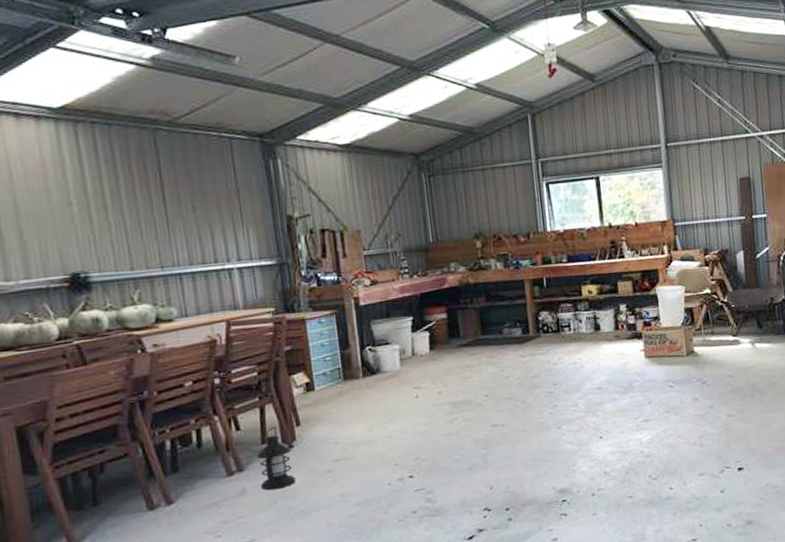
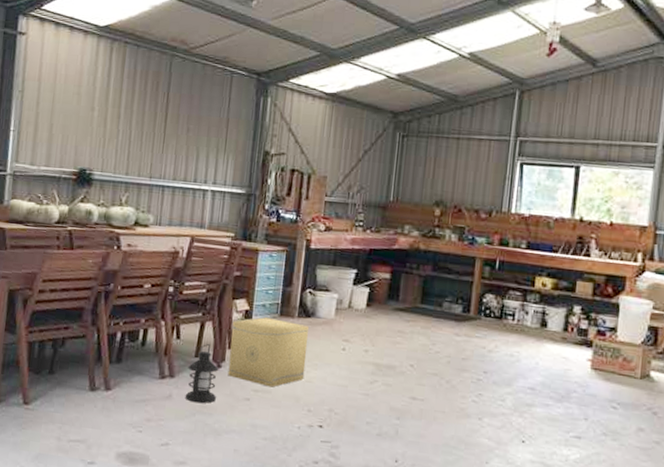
cardboard box: none [294,382,384,454] -> present [228,317,309,388]

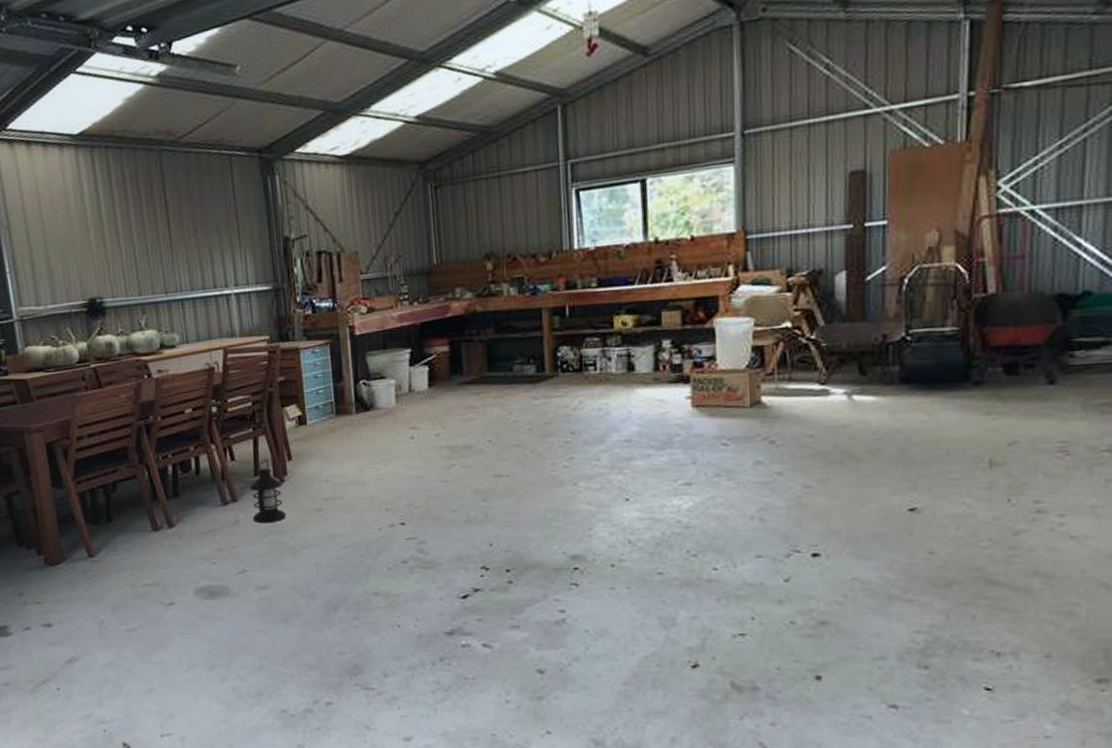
cardboard box: present [228,317,309,388] -> none [286,419,375,493]

